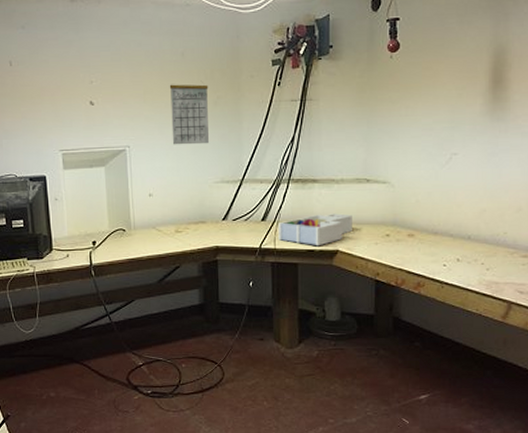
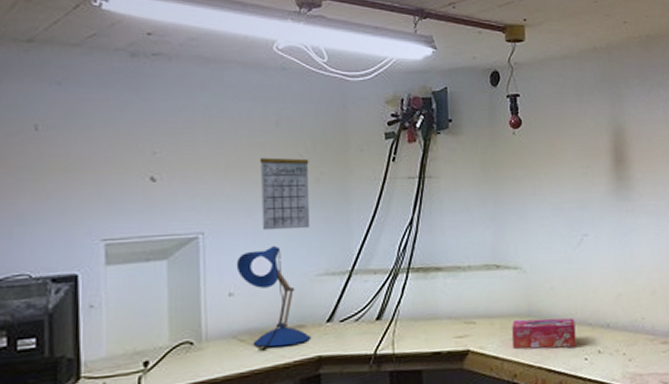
desk lamp: none [154,158,211,239] -> present [236,246,312,350]
desk organizer: present [278,213,352,246] -> none [397,306,484,347]
tissue box: none [378,227,437,254] -> present [512,318,577,349]

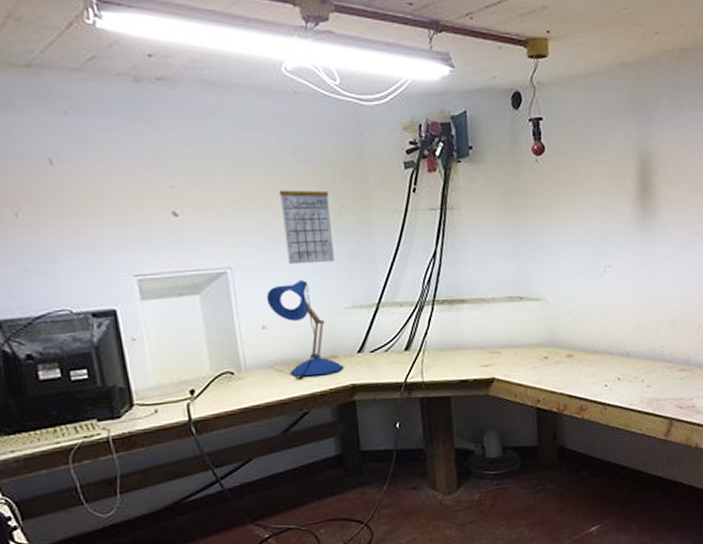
tissue box: present [512,318,577,349] -> none [535,347,597,377]

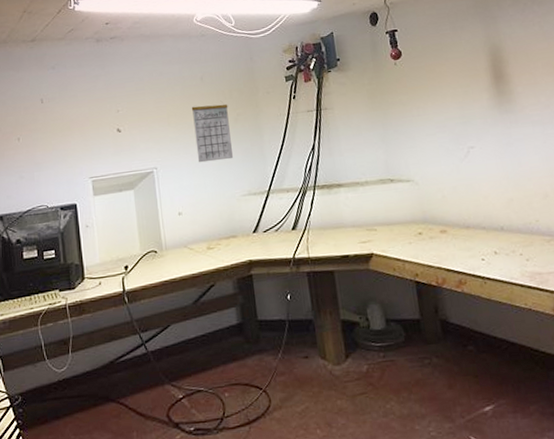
desk lamp: present [266,280,345,379] -> none [181,175,243,256]

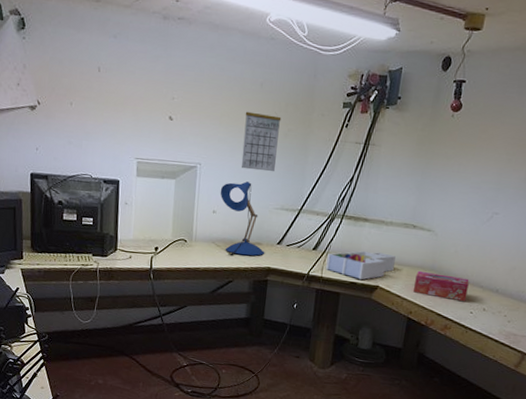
desk lamp: none [181,175,243,256] -> present [220,181,265,256]
desk organizer: none [309,215,384,251] -> present [326,250,396,280]
tissue box: none [409,222,473,252] -> present [413,270,469,301]

